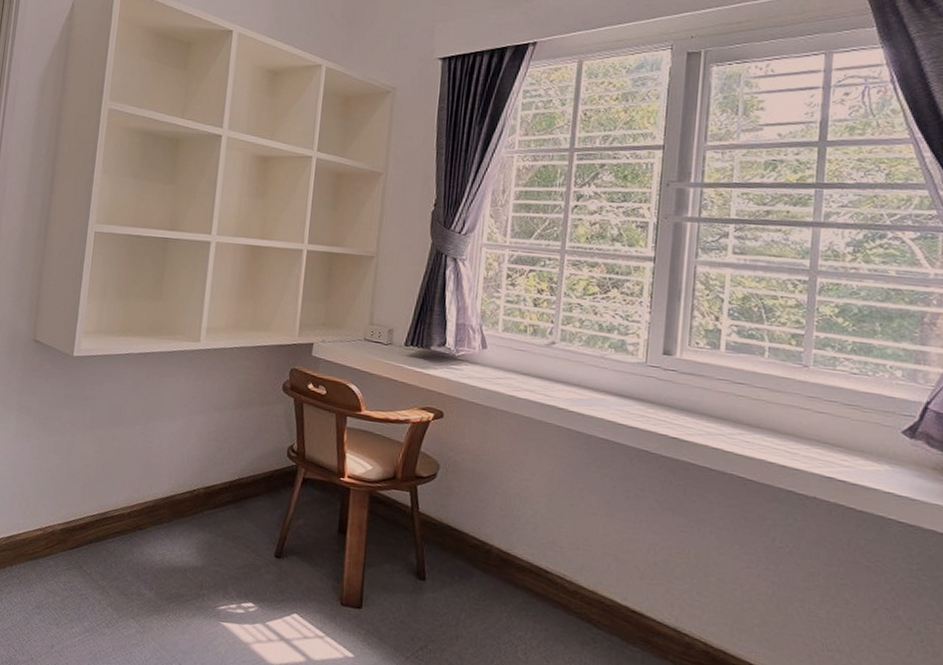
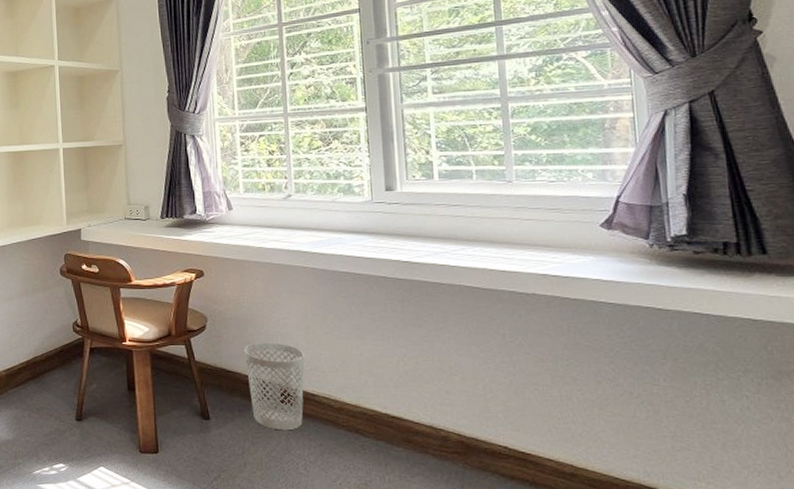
wastebasket: none [474,502,543,608] -> present [244,342,305,431]

